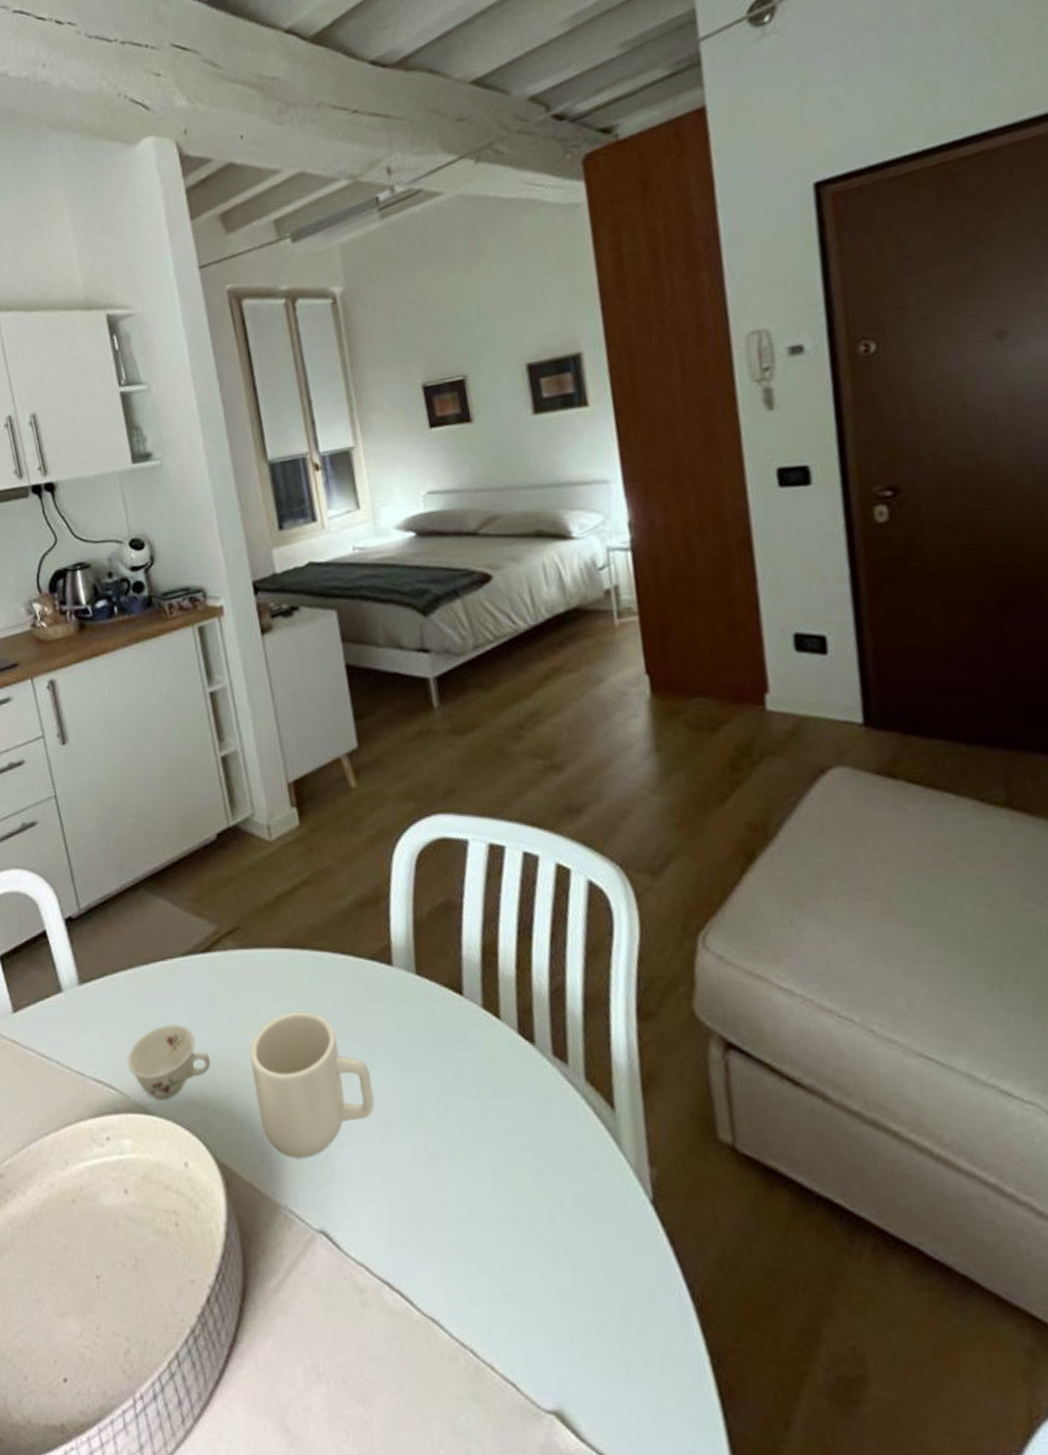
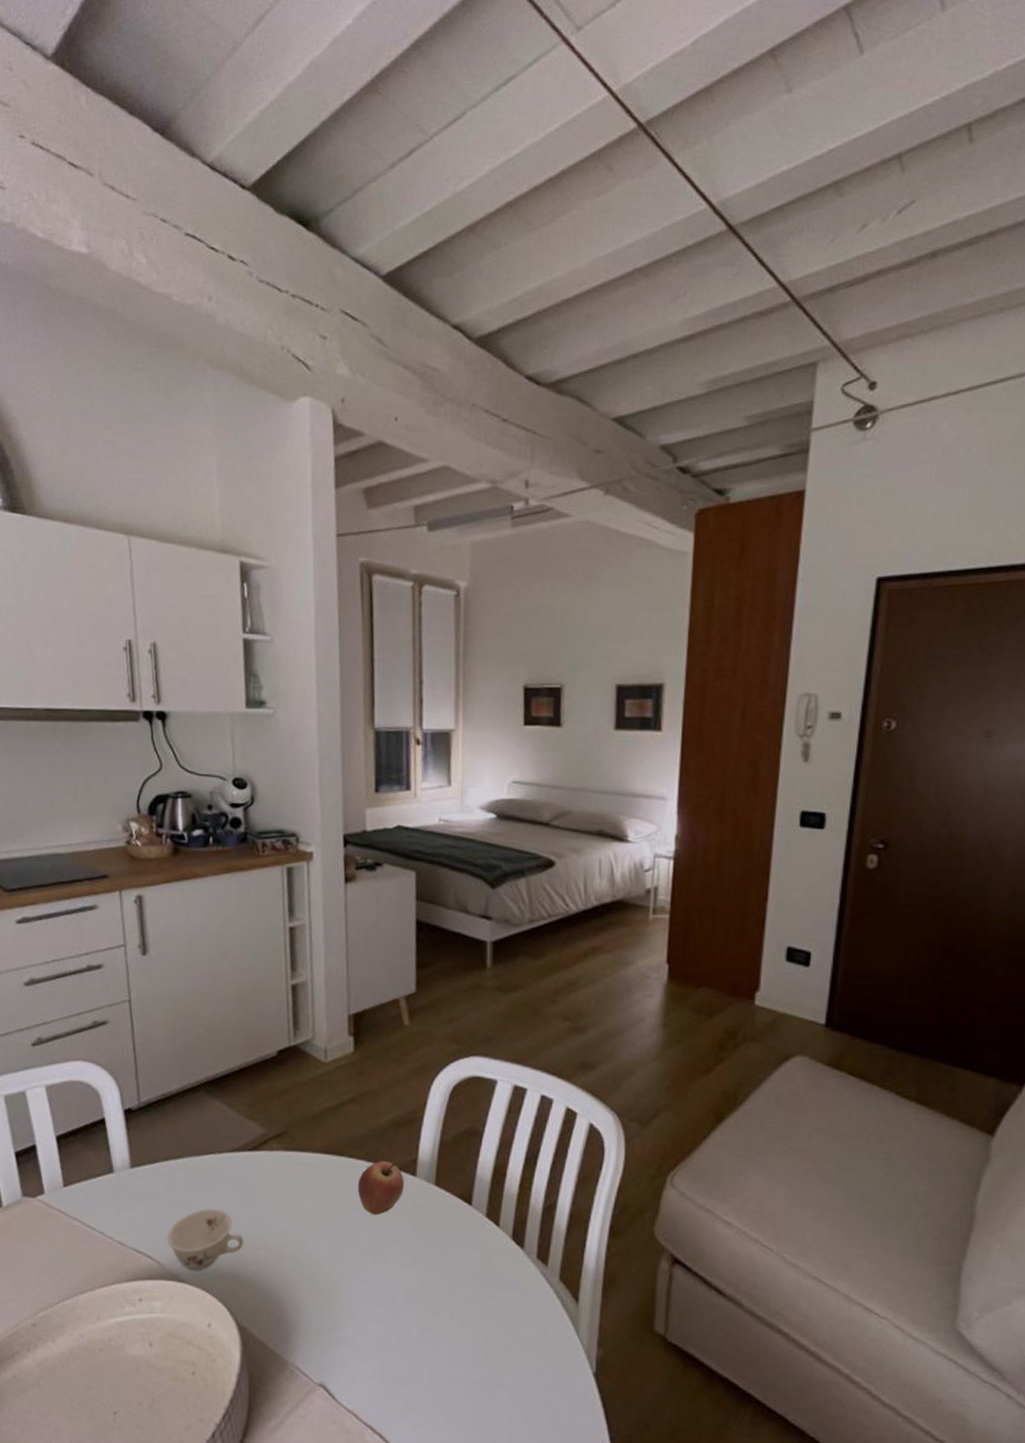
mug: present [250,1011,375,1158] -> none [280,1207,383,1326]
fruit: none [327,951,381,1017] -> present [357,1161,405,1216]

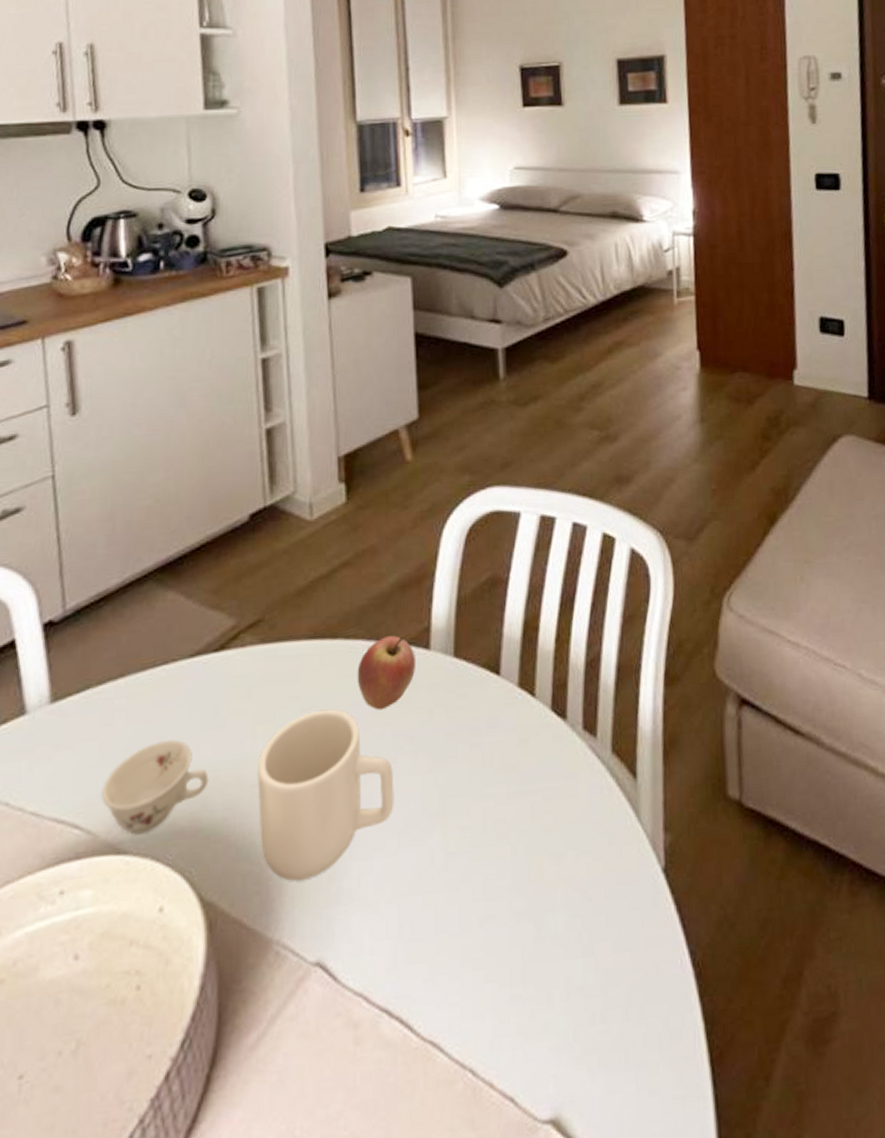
mug: none [280,1207,383,1326] -> present [257,709,394,881]

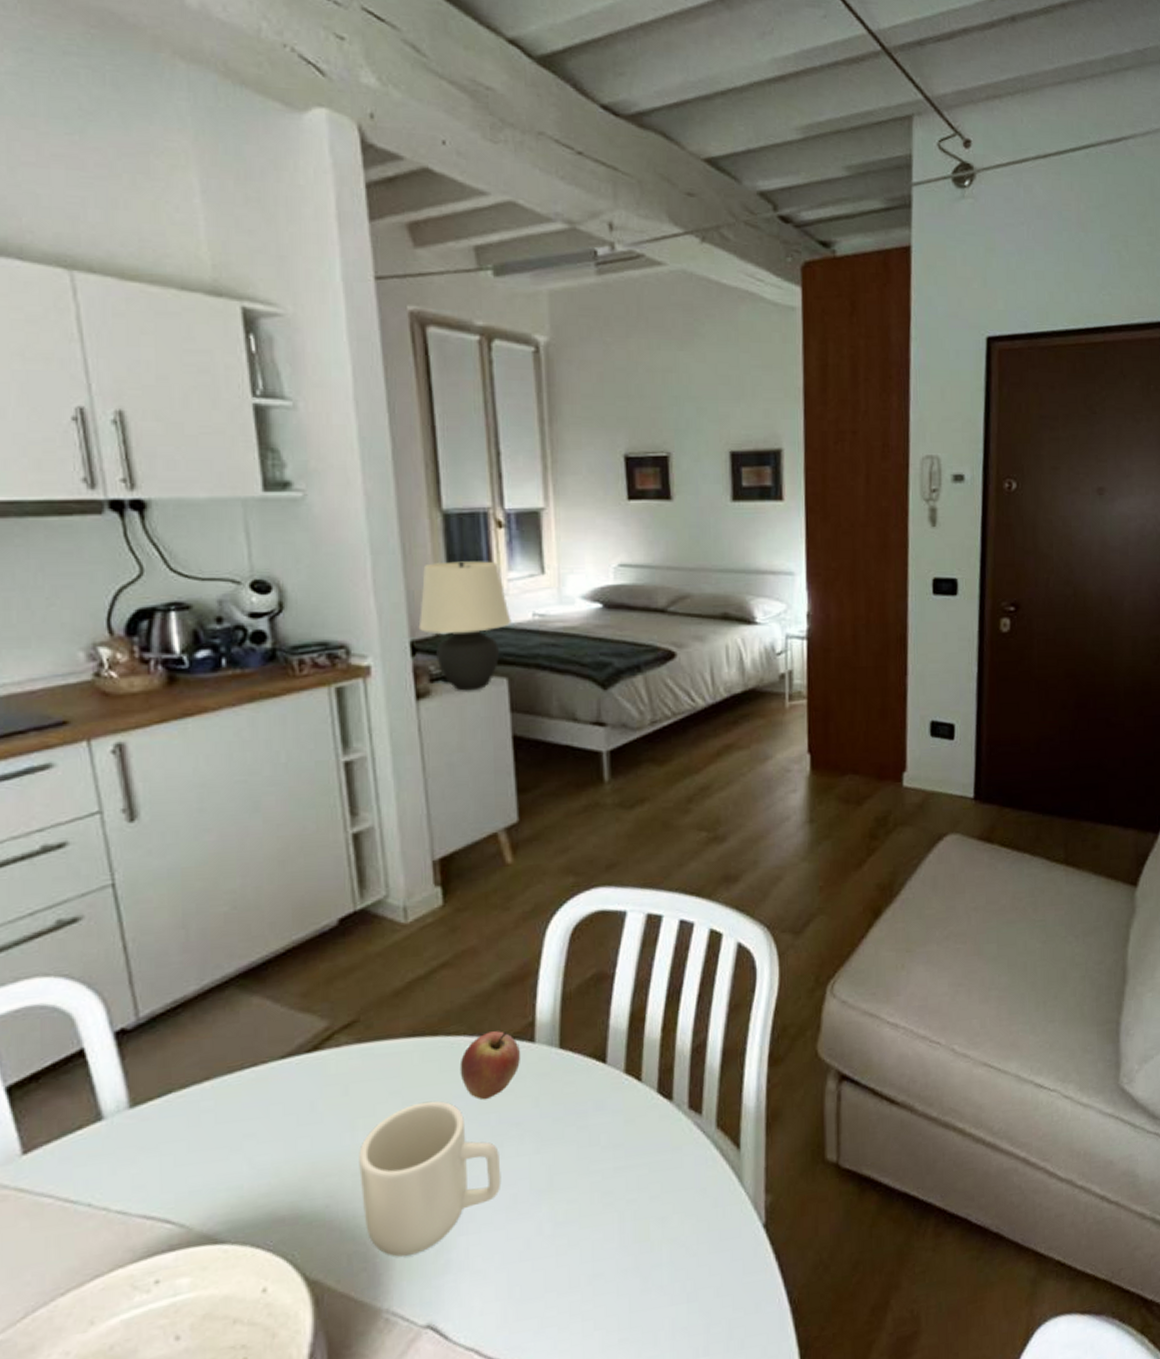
teacup: present [102,740,209,835] -> none [193,1136,308,1225]
table lamp: none [332,167,416,290] -> present [418,561,512,691]

